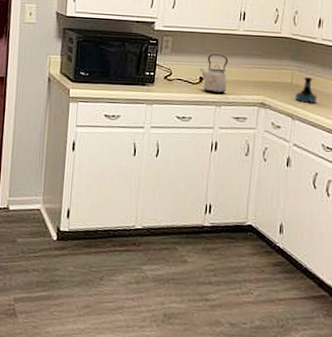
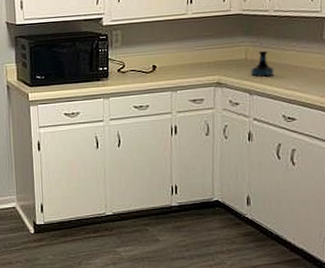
kettle: present [199,54,229,94] -> none [151,40,180,80]

